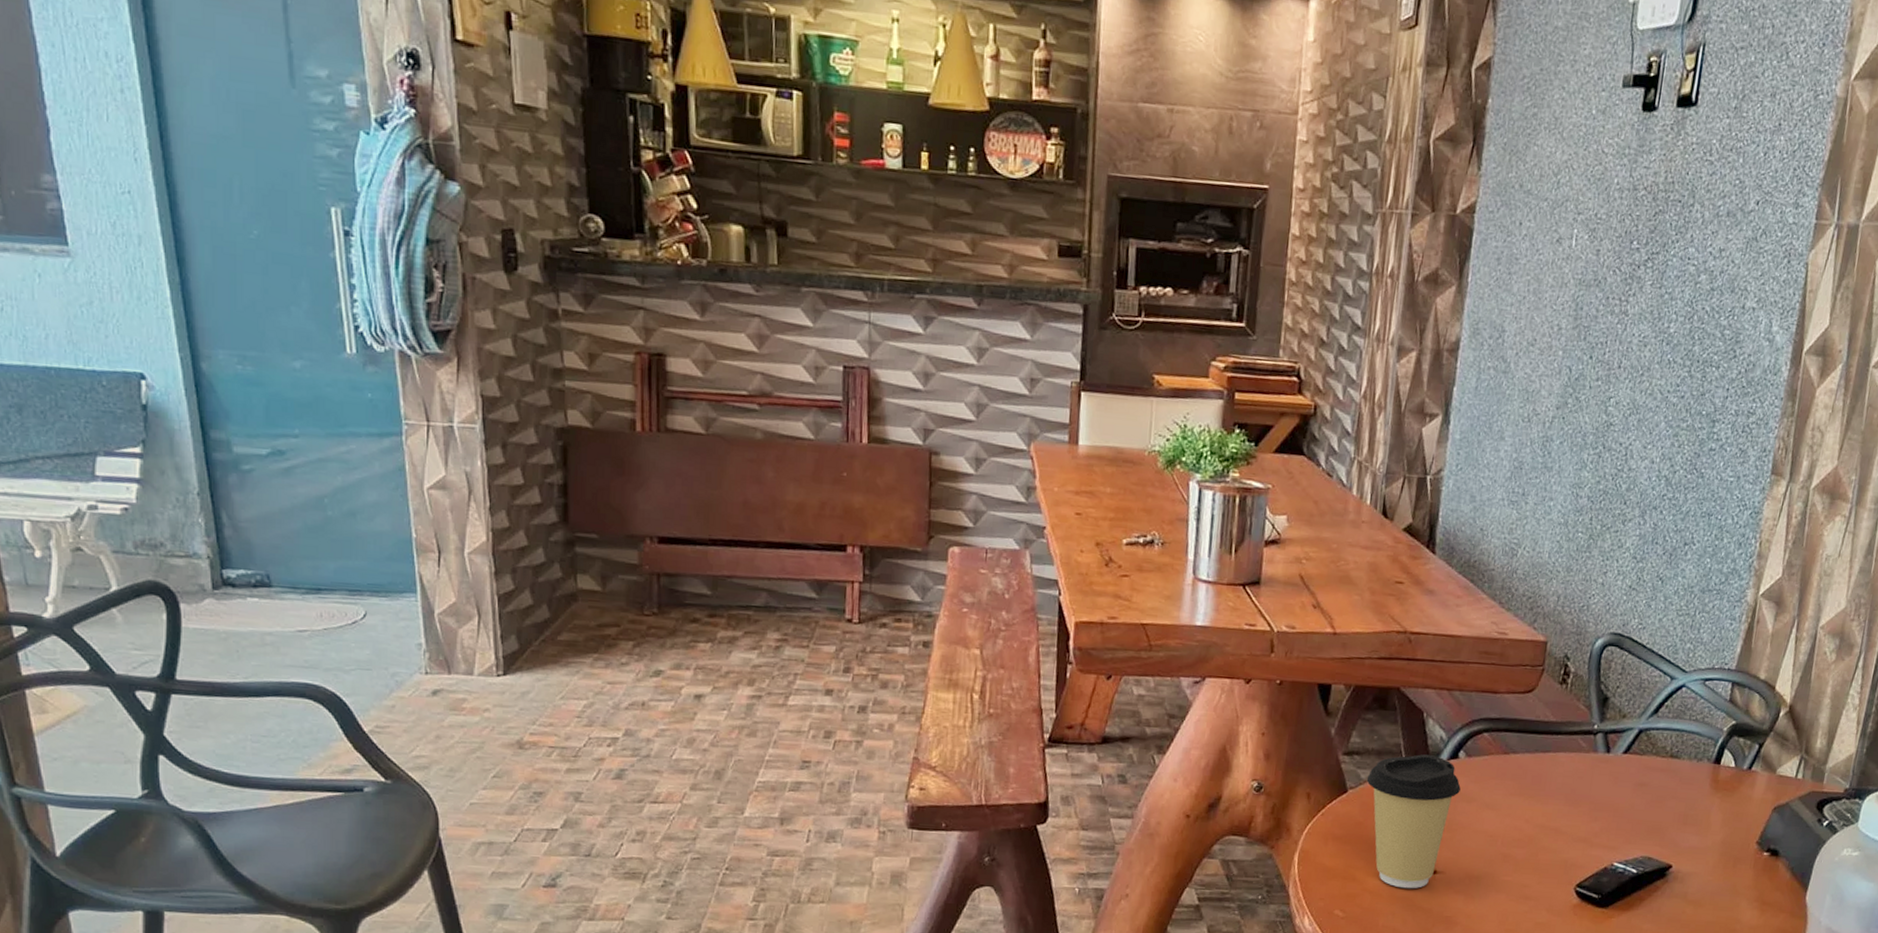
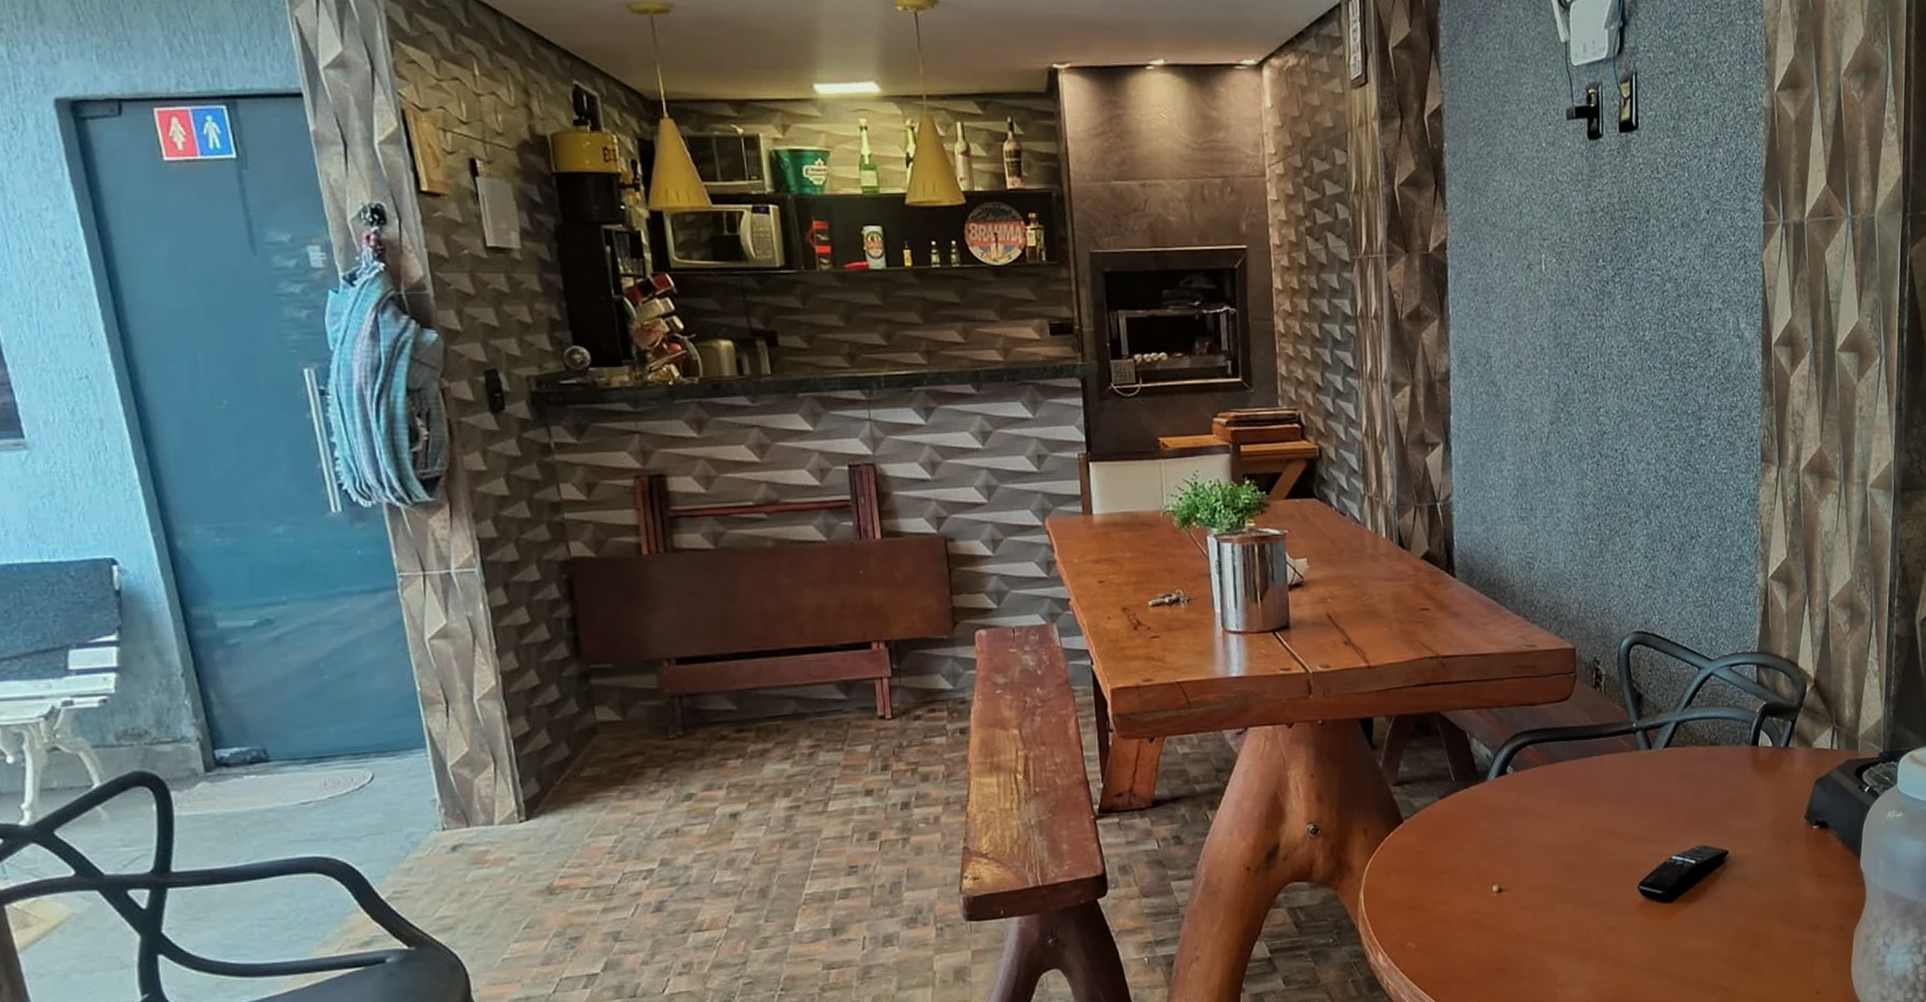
coffee cup: present [1366,754,1461,889] -> none [1420,774,1513,911]

